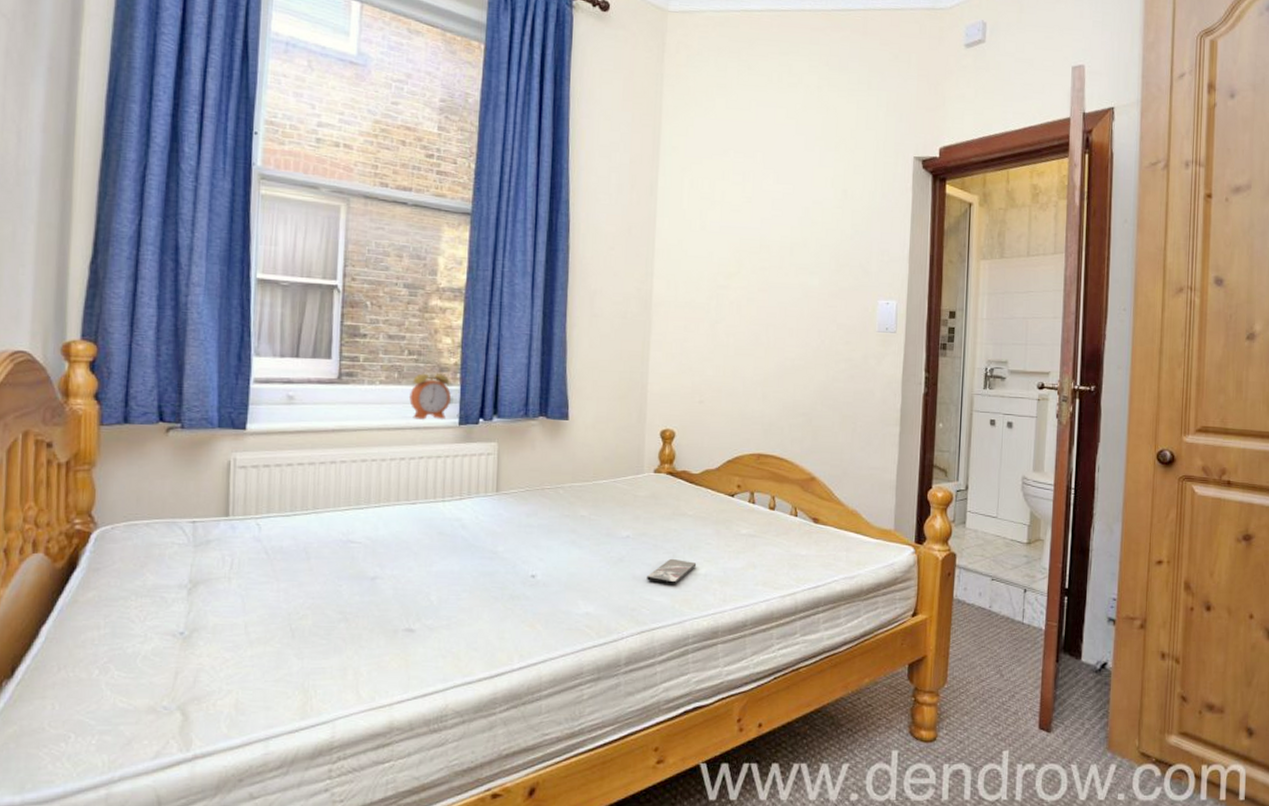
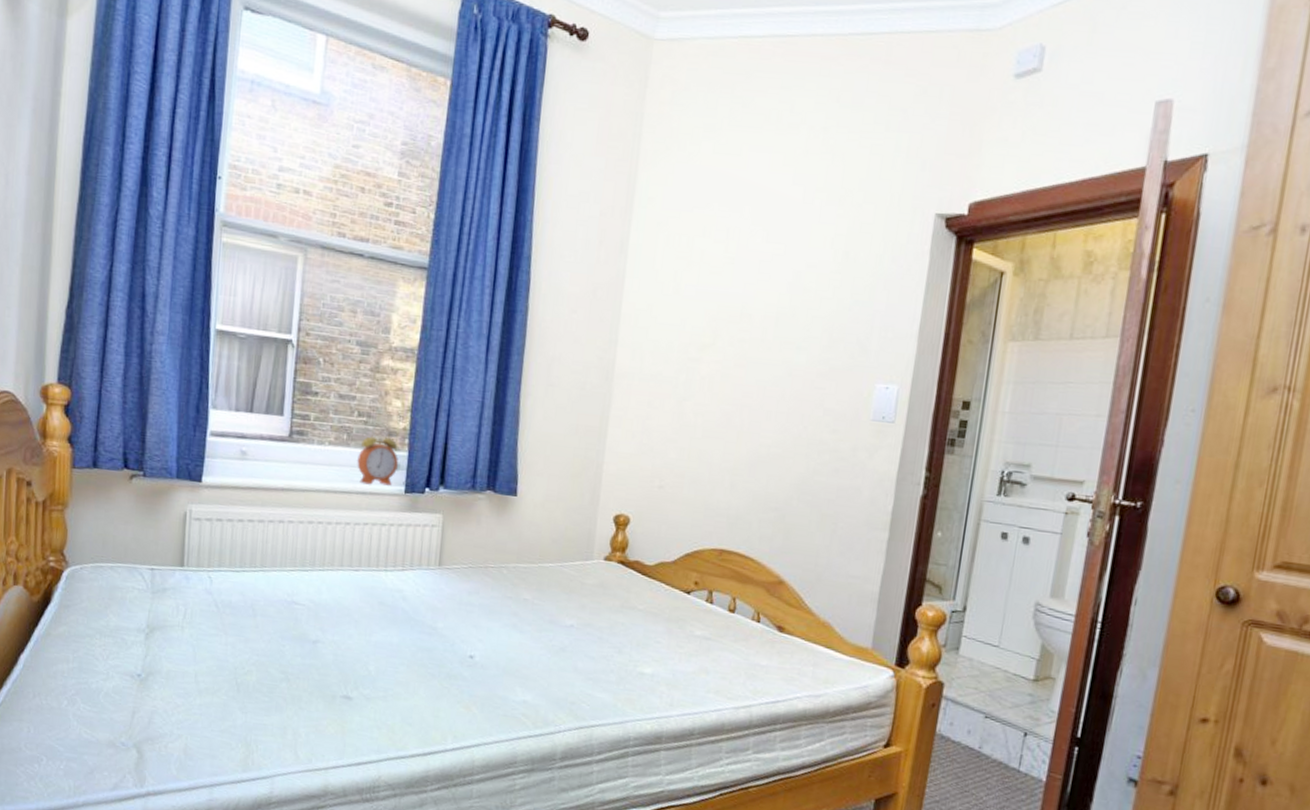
smartphone: present [647,558,697,585] -> none [589,653,644,683]

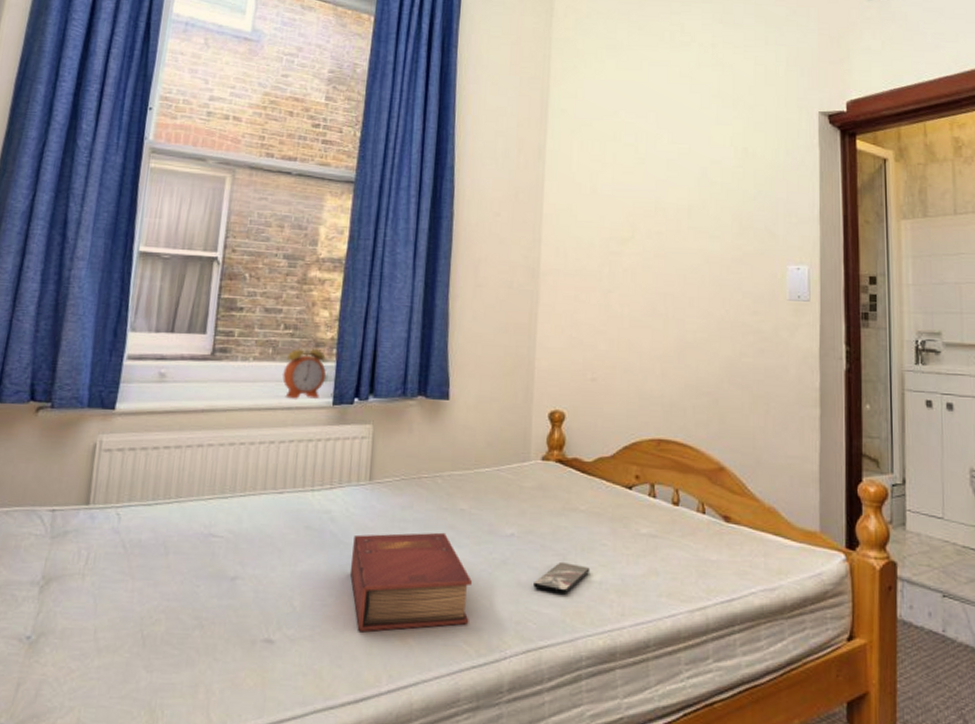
book: none [419,613,532,700] -> present [349,532,472,632]
smartphone: none [589,653,644,683] -> present [533,561,591,595]

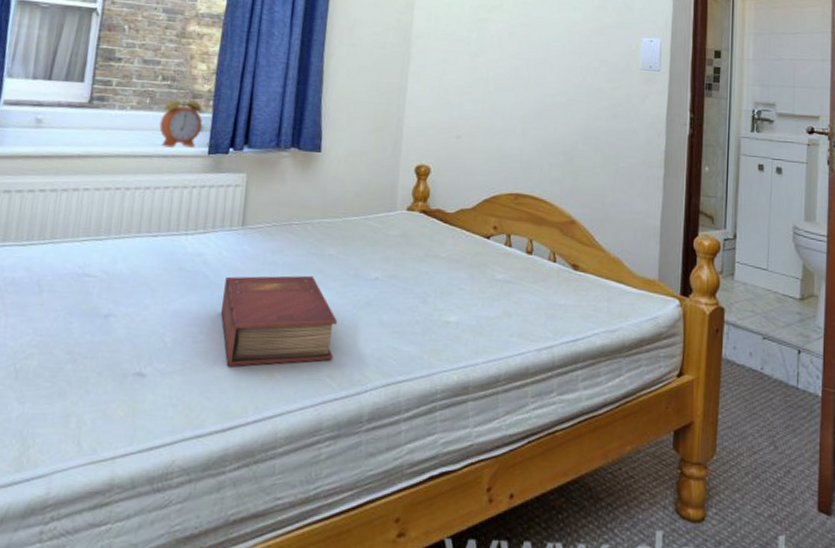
smartphone: present [533,561,591,595] -> none [395,303,449,334]

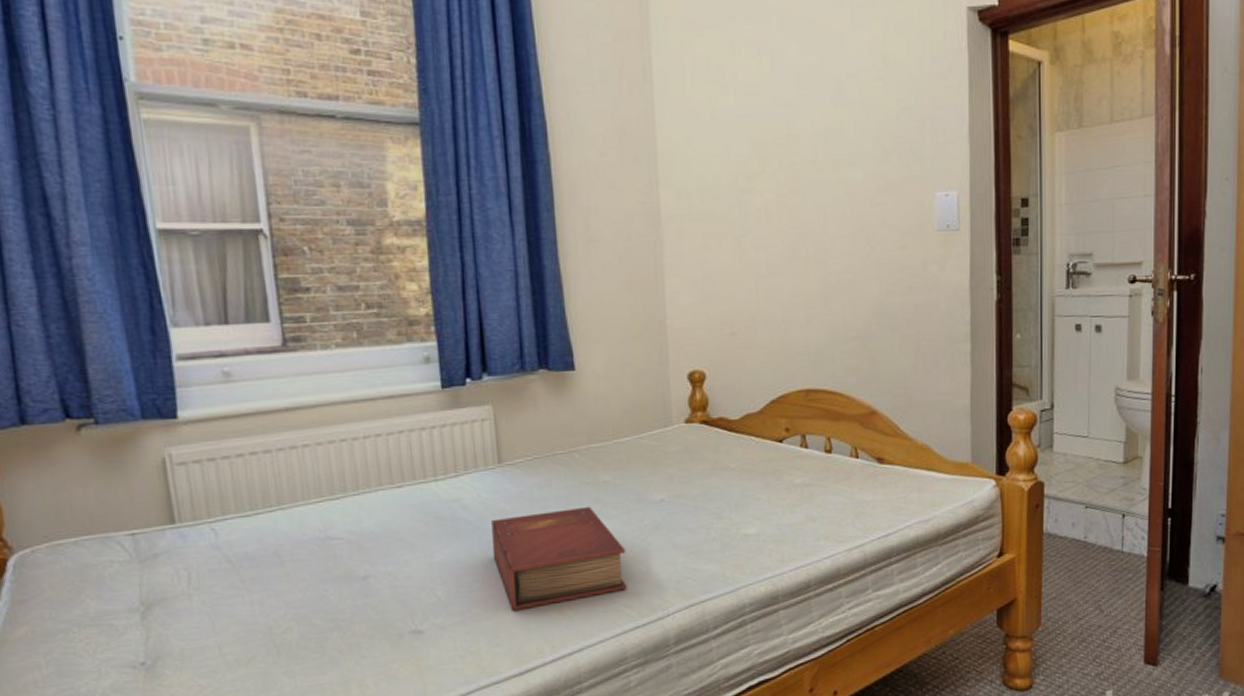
alarm clock: present [158,93,203,149] -> none [374,321,429,388]

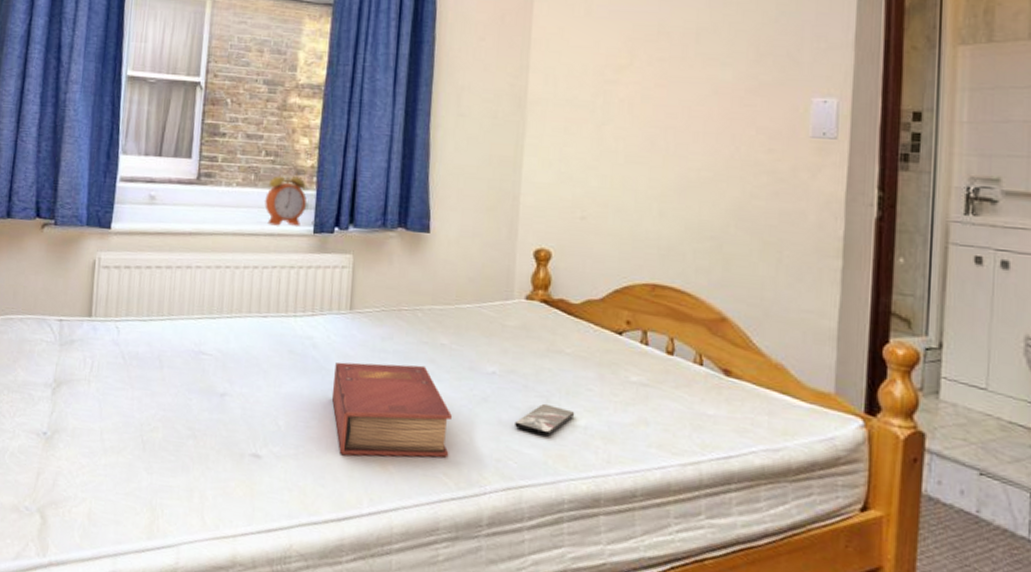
alarm clock: none [374,321,429,388] -> present [264,169,307,228]
smartphone: none [689,519,747,550] -> present [515,403,575,437]

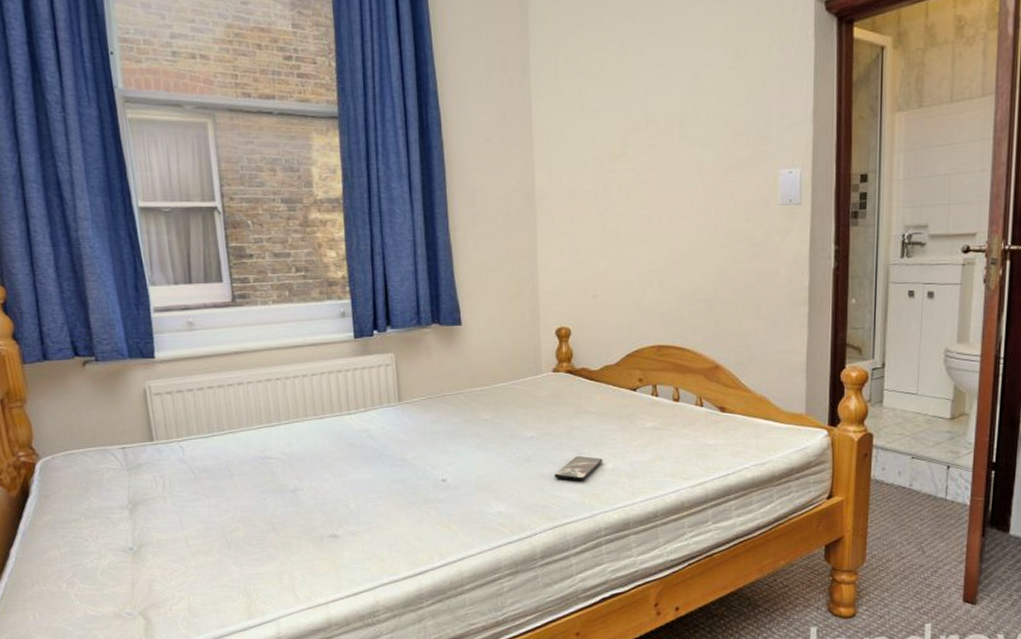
alarm clock: present [264,169,307,228] -> none [302,282,344,337]
book: present [331,362,452,458] -> none [393,440,502,524]

